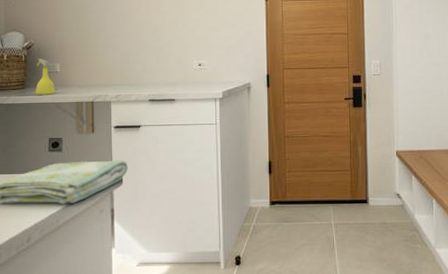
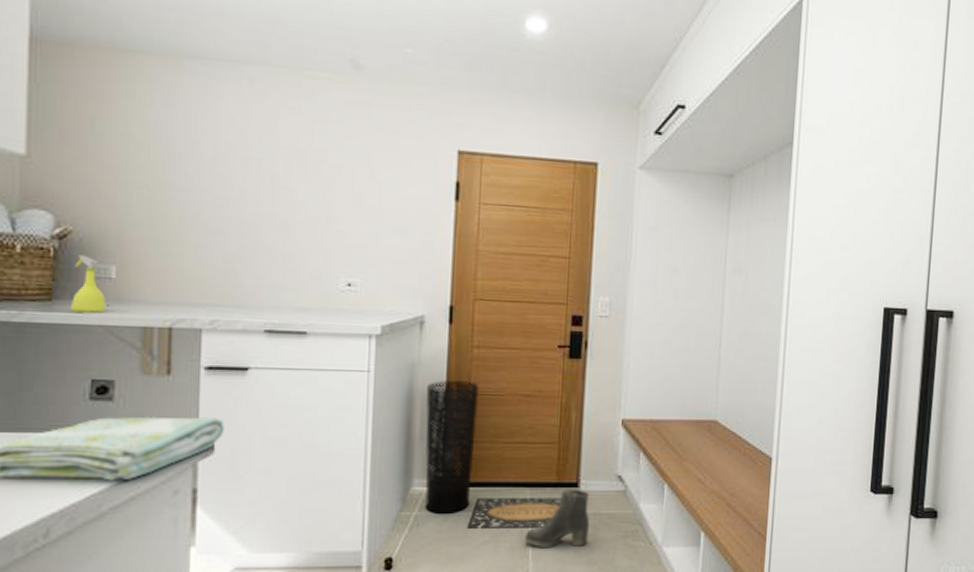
umbrella stand: none [256,128,291,224] -> present [424,380,480,514]
doormat: none [290,211,356,235] -> present [468,498,562,529]
boot: none [331,204,379,250] -> present [524,489,590,549]

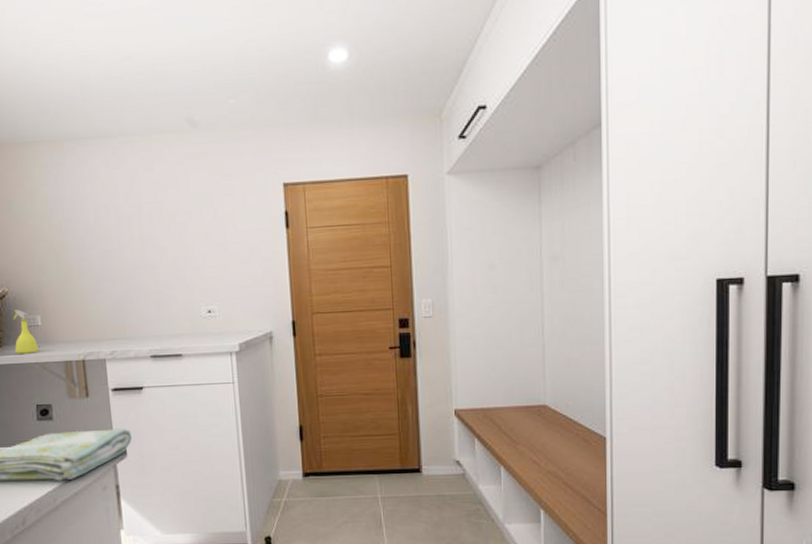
umbrella stand: present [424,380,480,514] -> none [282,385,328,499]
doormat: present [468,498,562,529] -> none [329,482,407,511]
boot: present [524,489,590,549] -> none [377,474,435,527]

